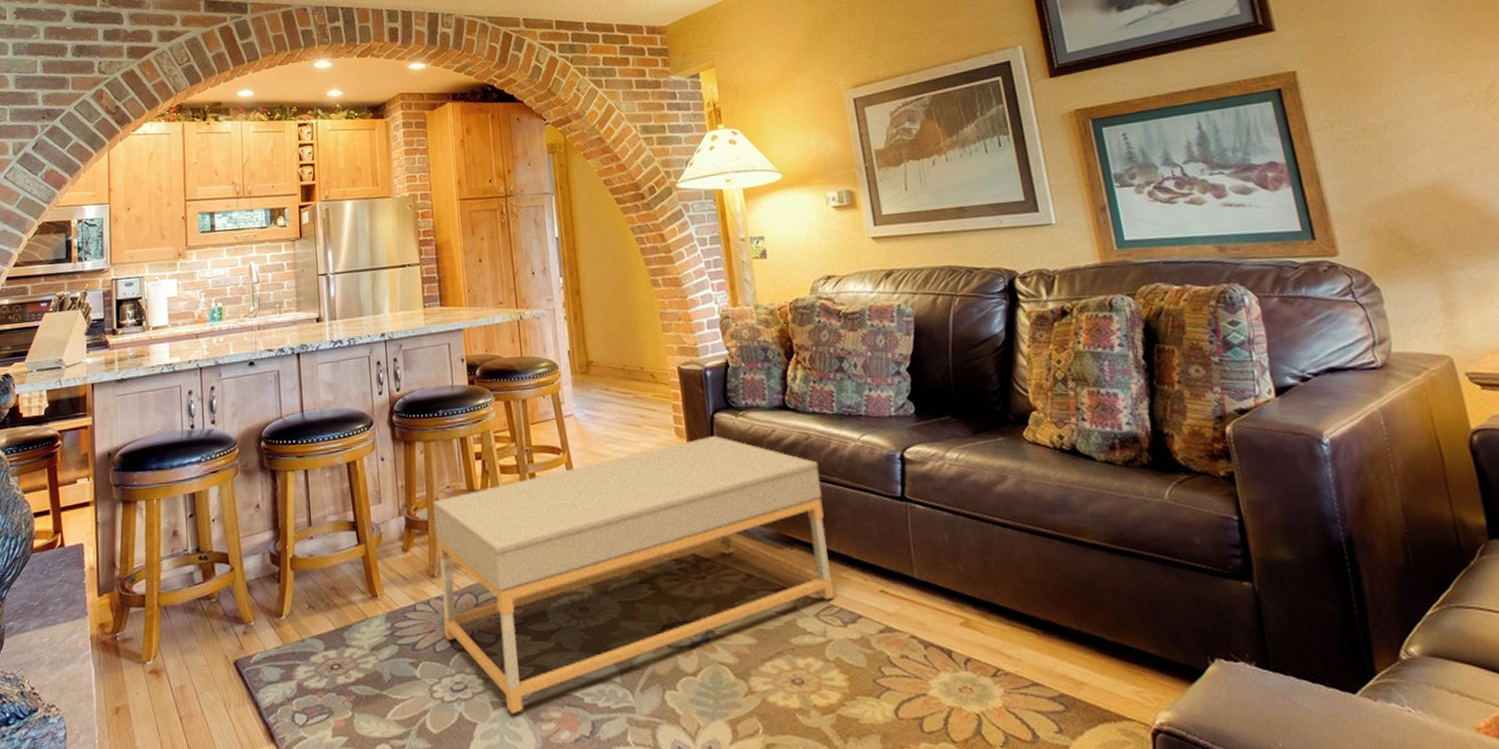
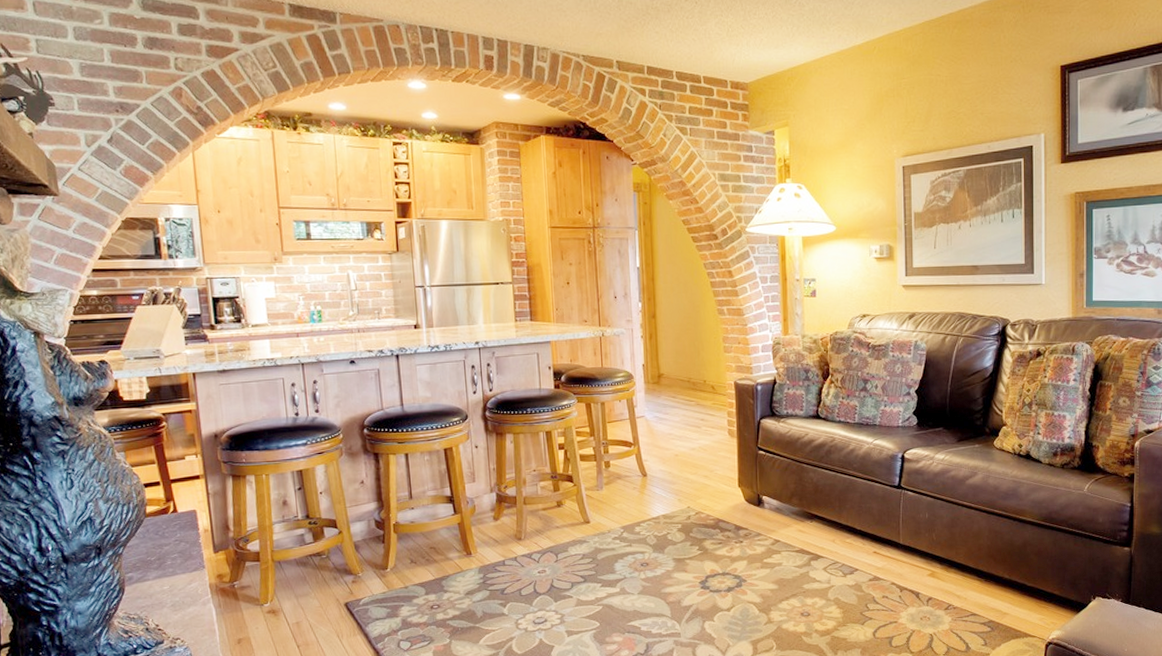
coffee table: present [432,436,835,715] -> none [520,437,840,640]

